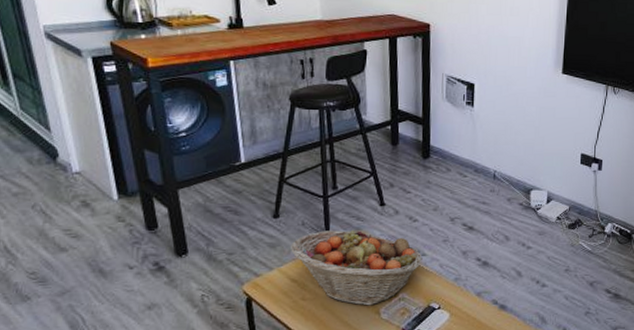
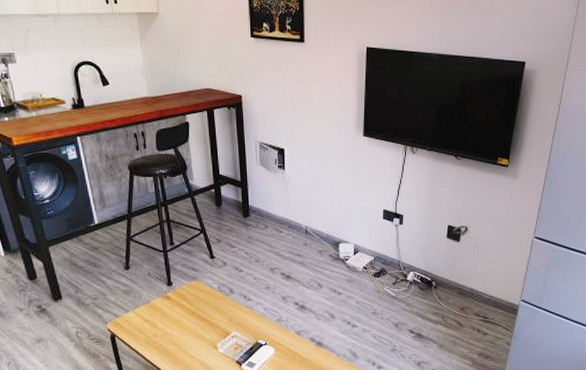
fruit basket: present [291,231,422,306] -> none [141,279,249,342]

